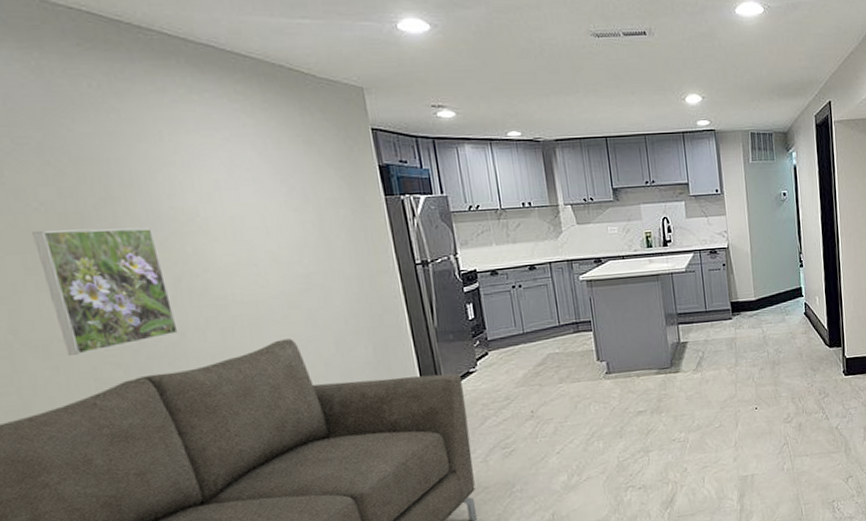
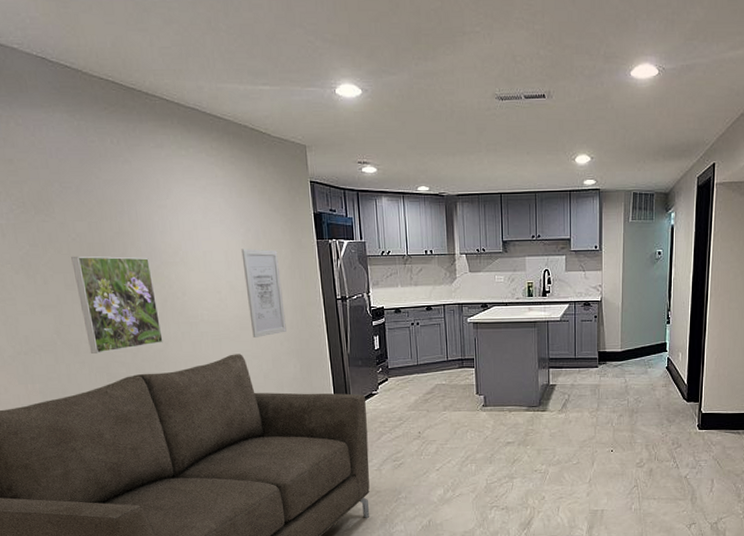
wall art: none [284,210,352,317] -> present [241,248,287,338]

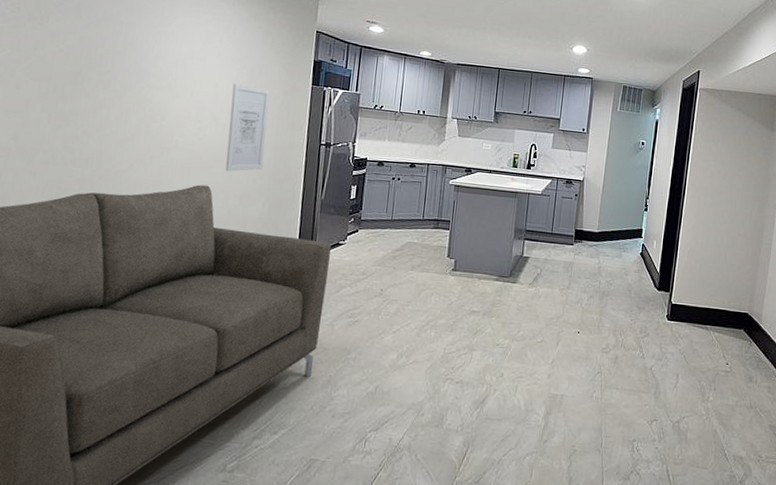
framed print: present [71,256,163,354] -> none [45,65,135,166]

